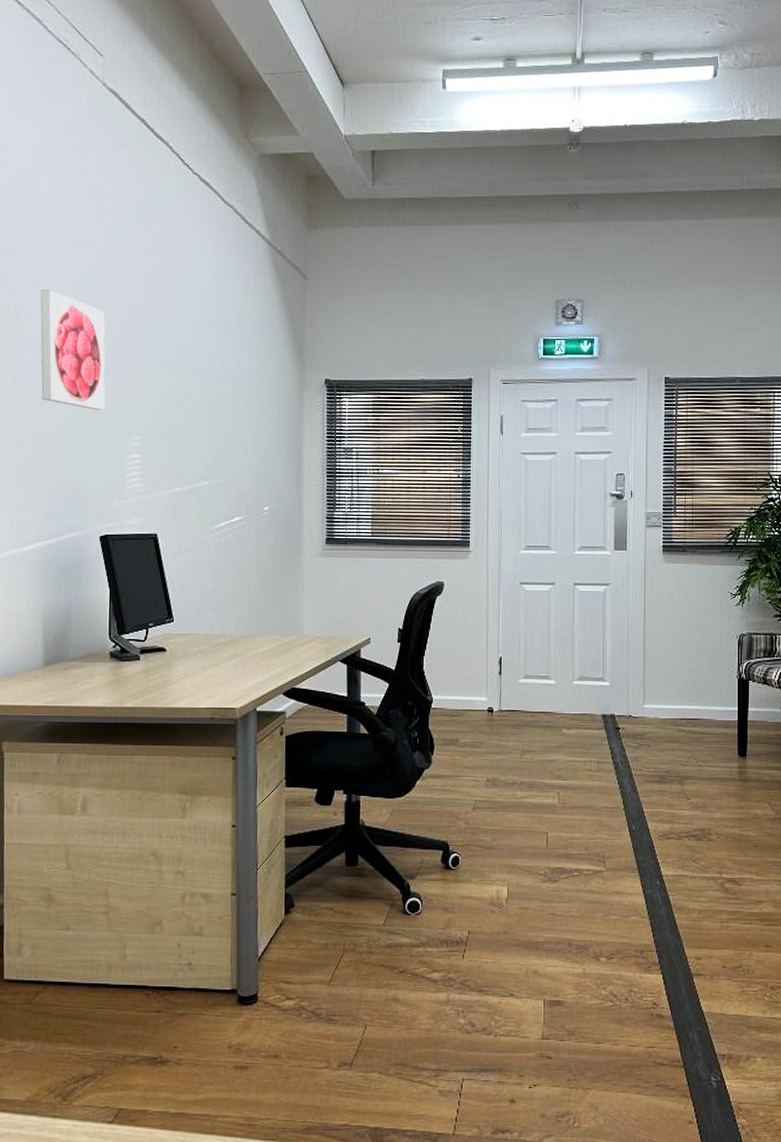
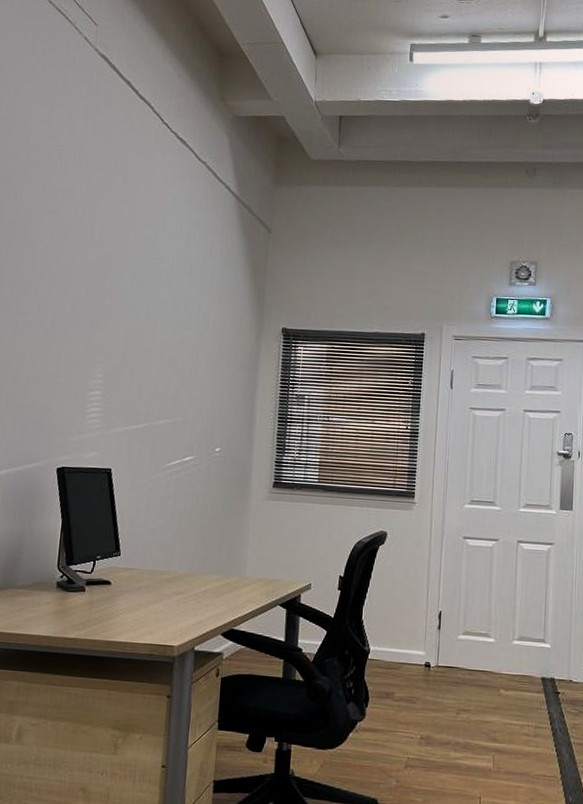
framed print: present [40,290,105,410] -> none [14,233,79,348]

